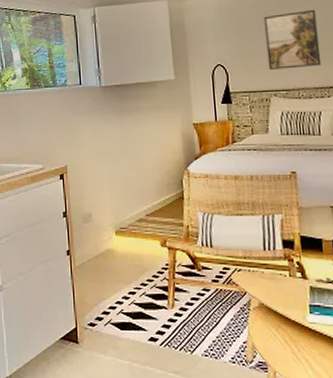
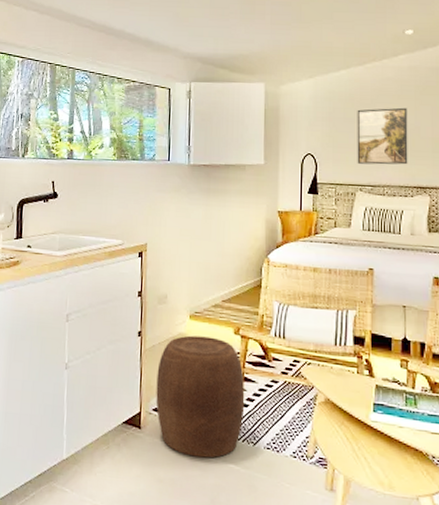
stool: none [89,251,179,368] -> present [156,335,245,458]

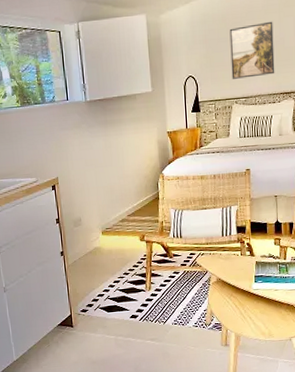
stool: present [156,335,245,458] -> none [80,246,155,341]

